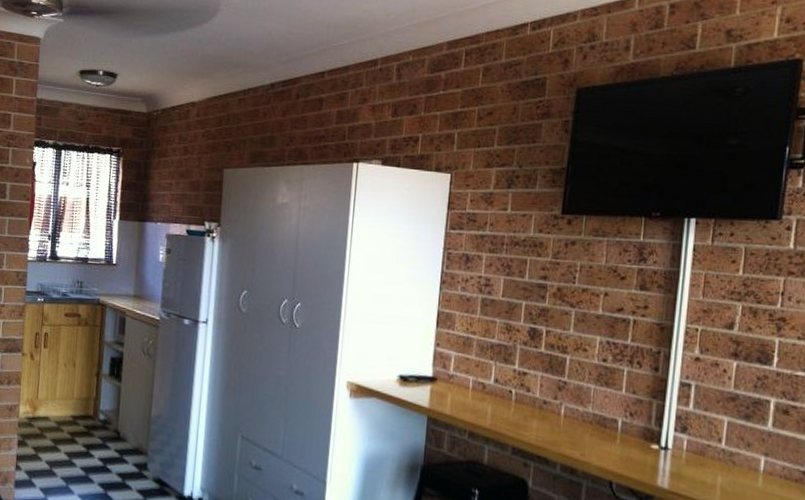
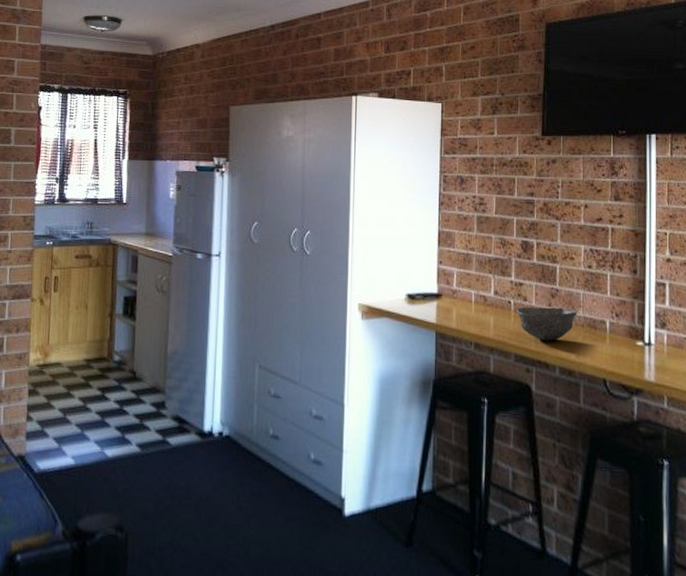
bowl: none [517,397,586,436] -> present [516,307,578,341]

